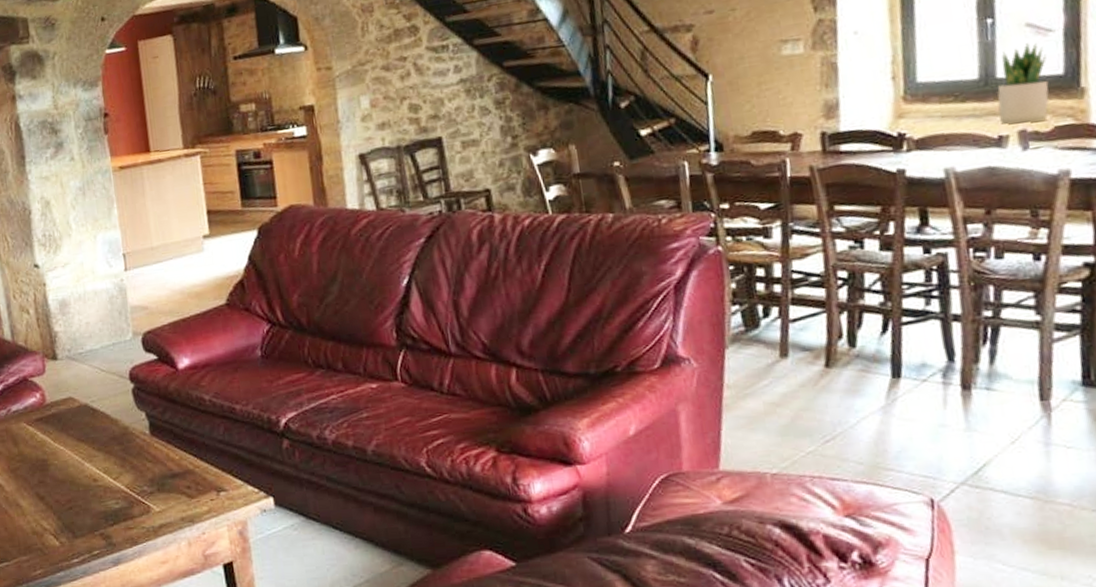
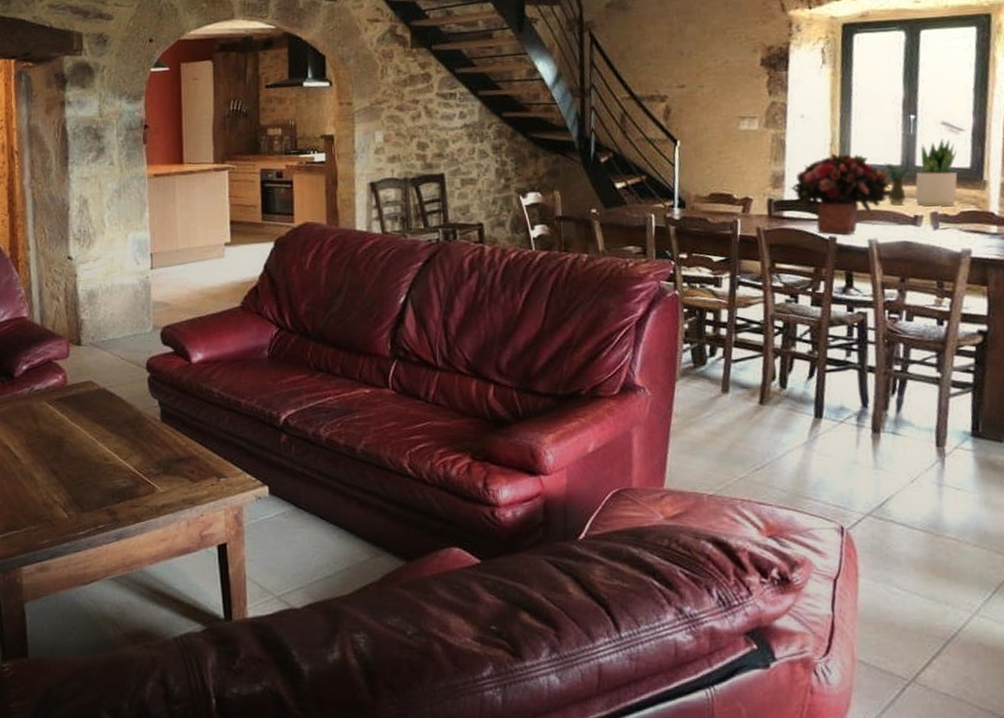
bouquet: none [846,71,971,166] -> present [790,153,893,235]
vase: none [959,77,988,127] -> present [885,163,908,206]

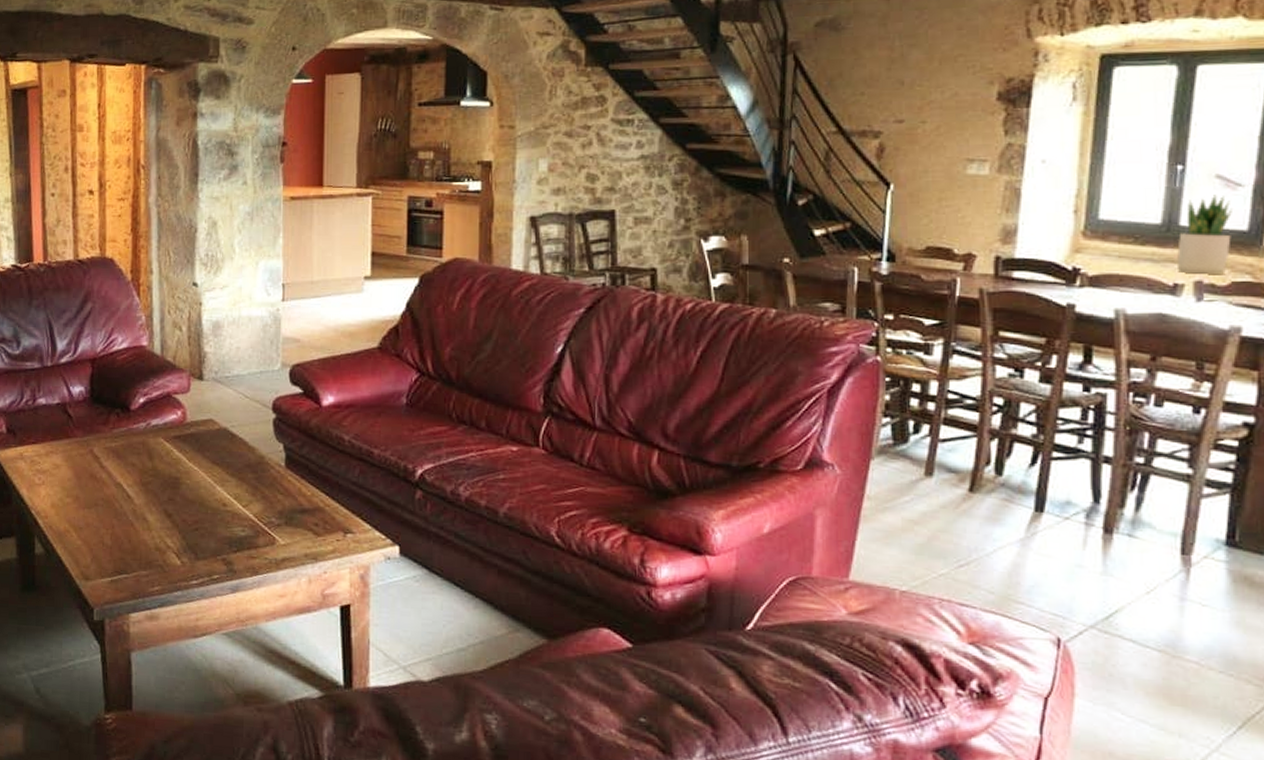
bouquet: present [790,153,893,235] -> none [1023,206,1150,303]
vase: present [885,163,908,206] -> none [1141,220,1169,271]

